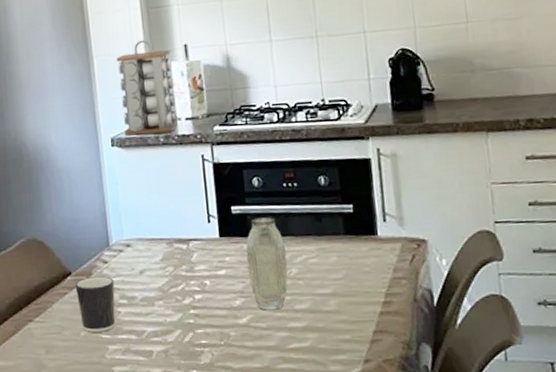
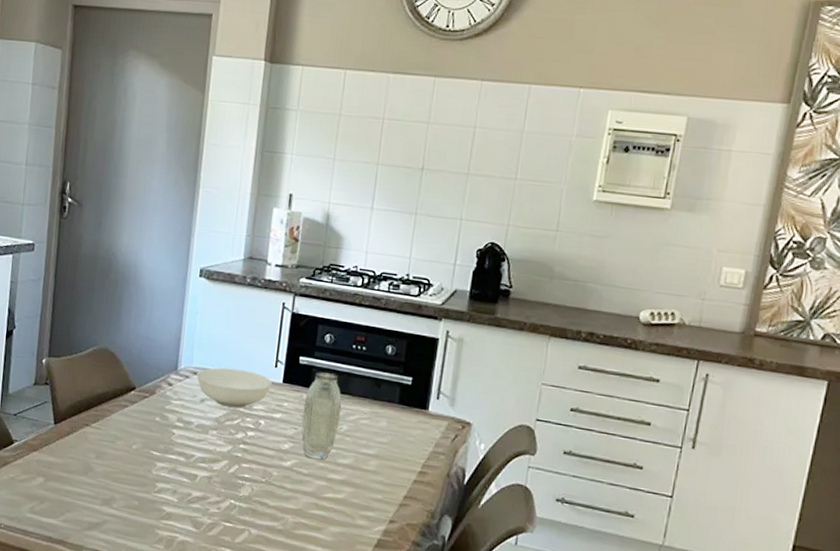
mug: present [75,276,116,333] -> none [135,395,175,449]
spice rack: present [116,40,178,136] -> none [214,180,275,275]
bowl: none [130,232,209,274] -> present [196,367,272,409]

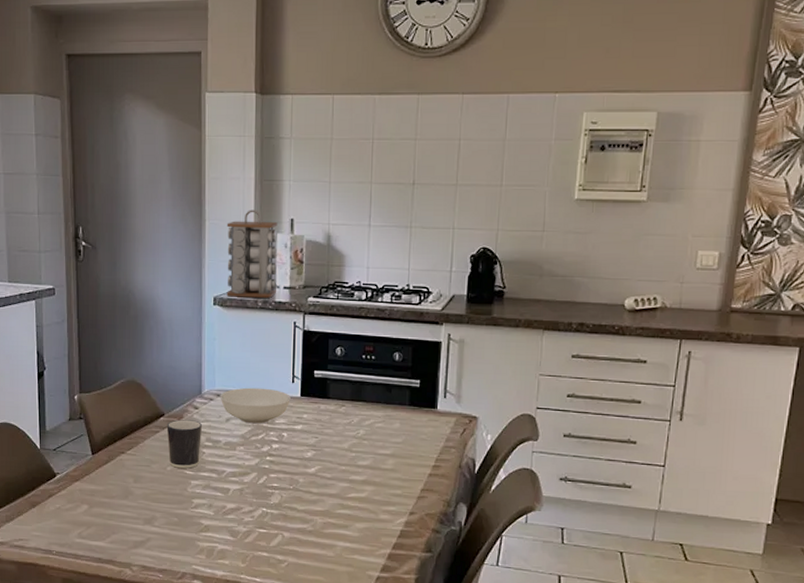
mug: none [135,395,175,449] -> present [166,419,203,469]
spice rack: none [214,180,275,275] -> present [226,210,278,299]
vase: present [301,372,342,460] -> none [321,383,357,464]

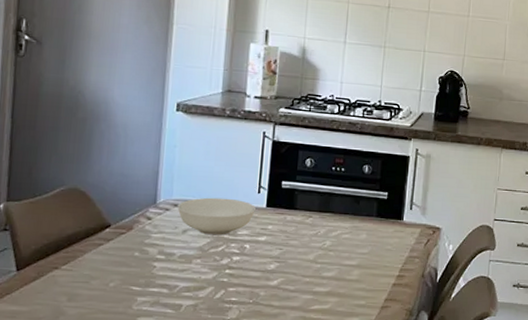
mug: present [166,419,203,469] -> none [112,231,155,284]
spice rack: present [226,210,278,299] -> none [192,17,252,107]

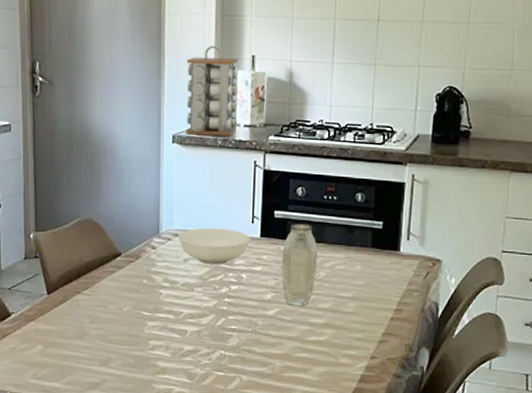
spice rack: none [192,17,252,107] -> present [185,46,238,137]
vase: none [286,194,324,275] -> present [281,224,318,306]

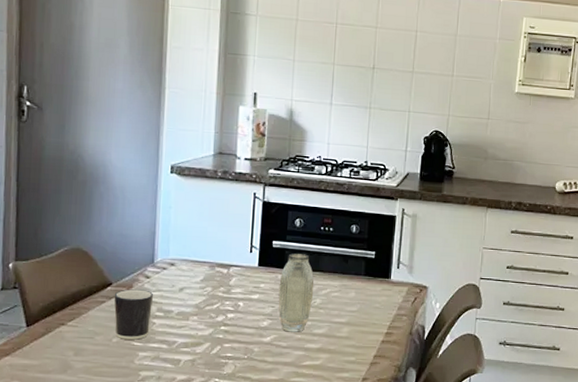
mug: none [123,259,160,309] -> present [114,289,154,340]
bowl: present [178,227,250,265] -> none [174,257,248,294]
spice rack: present [185,46,238,137] -> none [185,81,240,169]

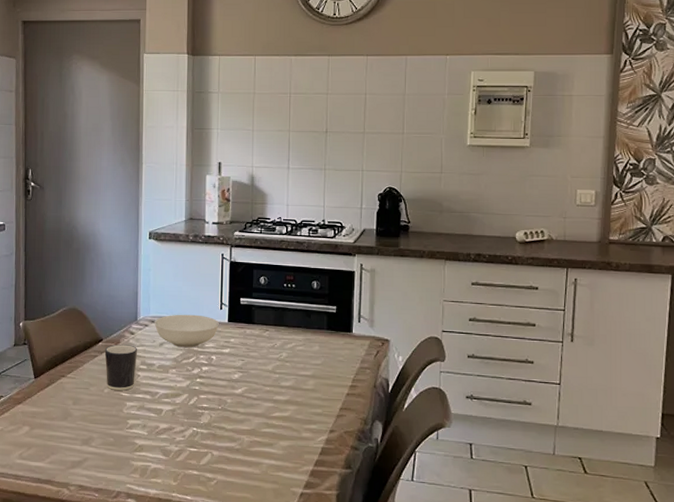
bowl: none [174,257,248,294] -> present [154,314,219,348]
vase: present [278,253,314,332] -> none [247,309,280,385]

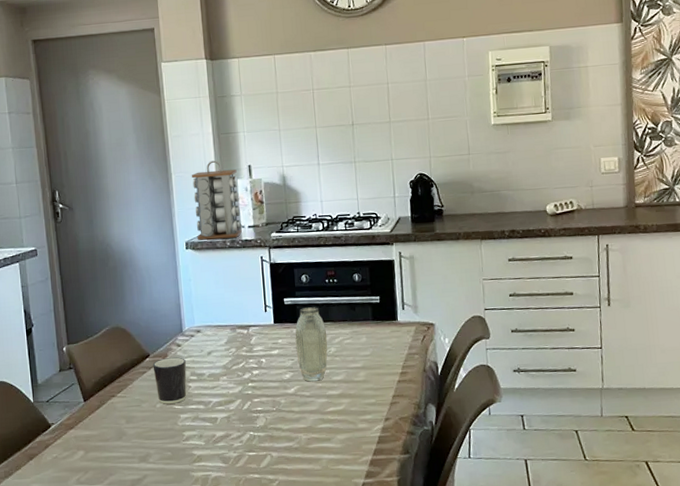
bowl: present [154,314,219,348] -> none [200,319,265,354]
spice rack: none [161,154,207,233] -> present [191,160,242,241]
vase: none [247,309,280,385] -> present [295,307,328,382]

